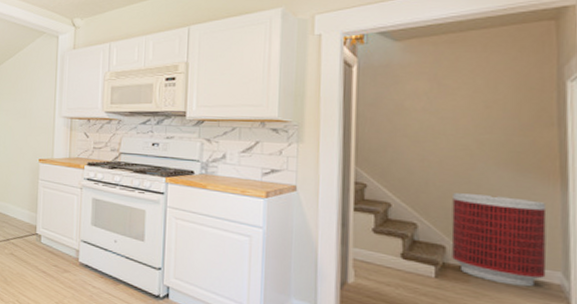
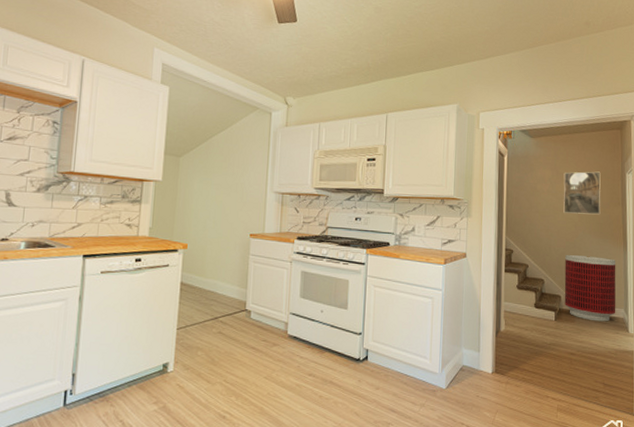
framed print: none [450,80,518,140] -> present [563,171,601,215]

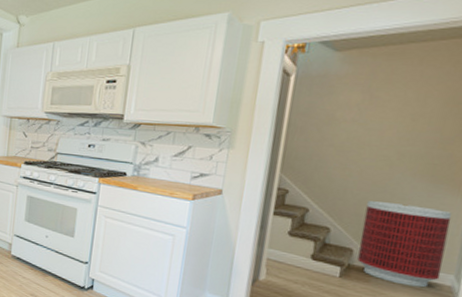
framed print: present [563,171,601,215] -> none [373,94,447,153]

